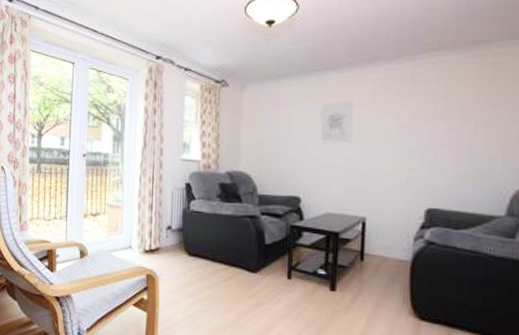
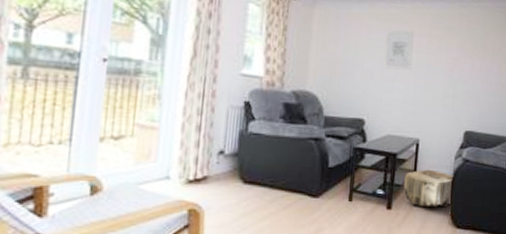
pouf: none [349,250,415,295] -> present [404,169,455,208]

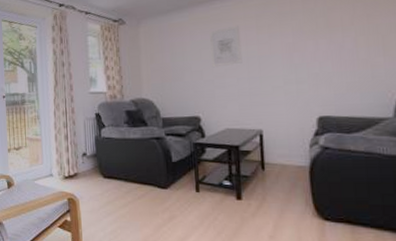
pouf: present [404,169,455,208] -> none [251,159,315,198]

